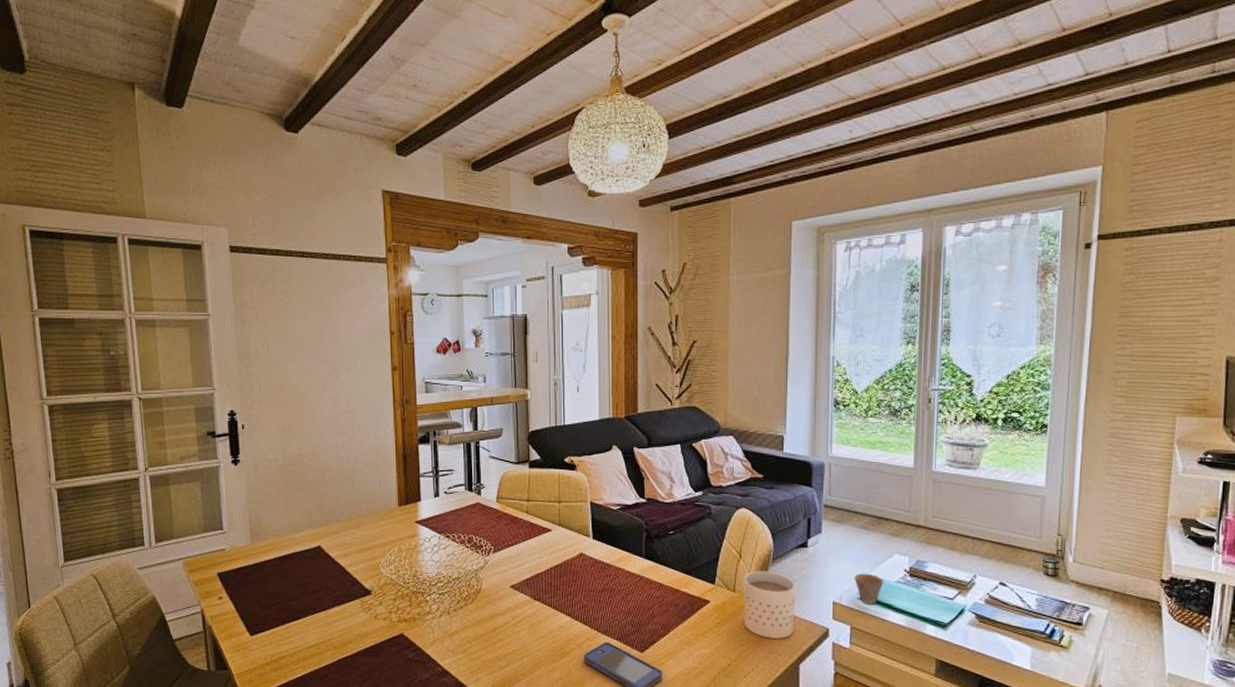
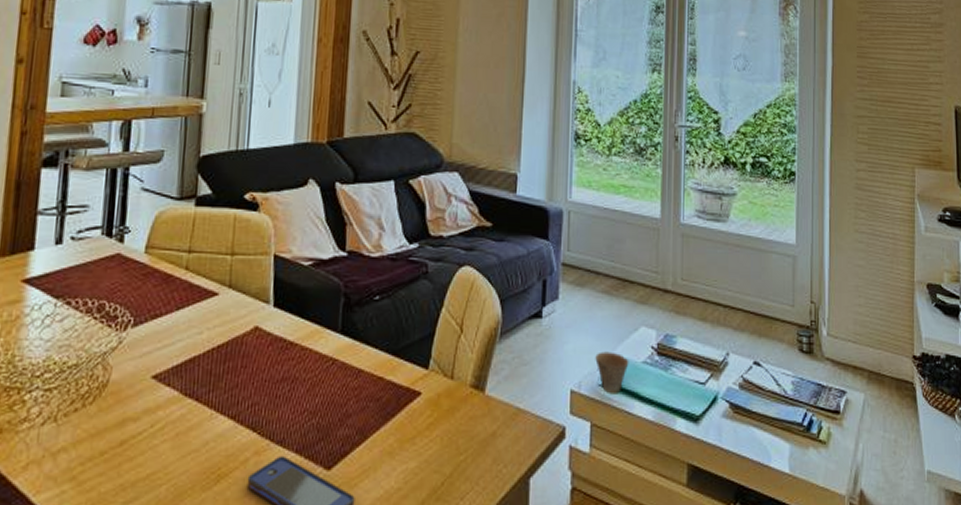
mug: present [743,570,795,639] -> none [462,349,527,443]

